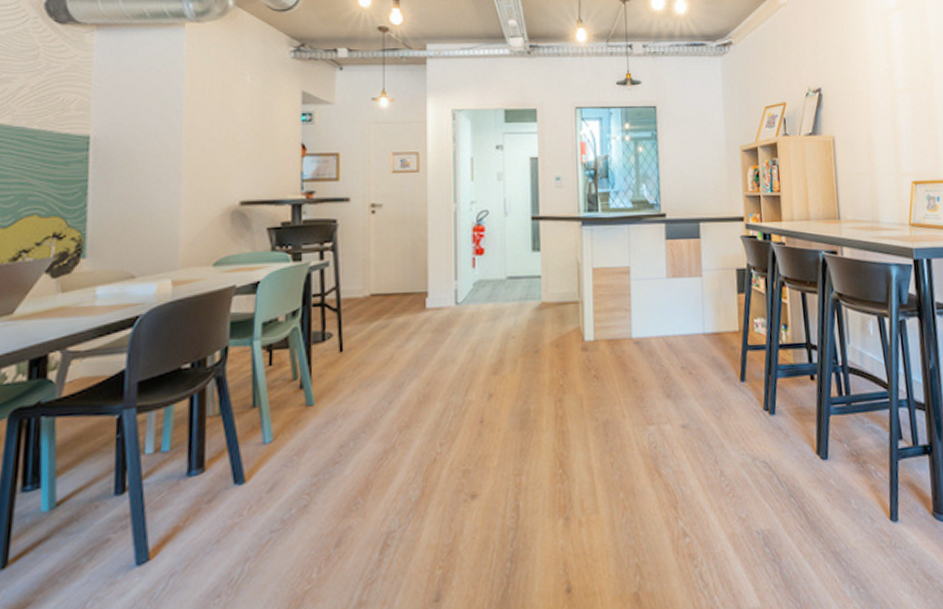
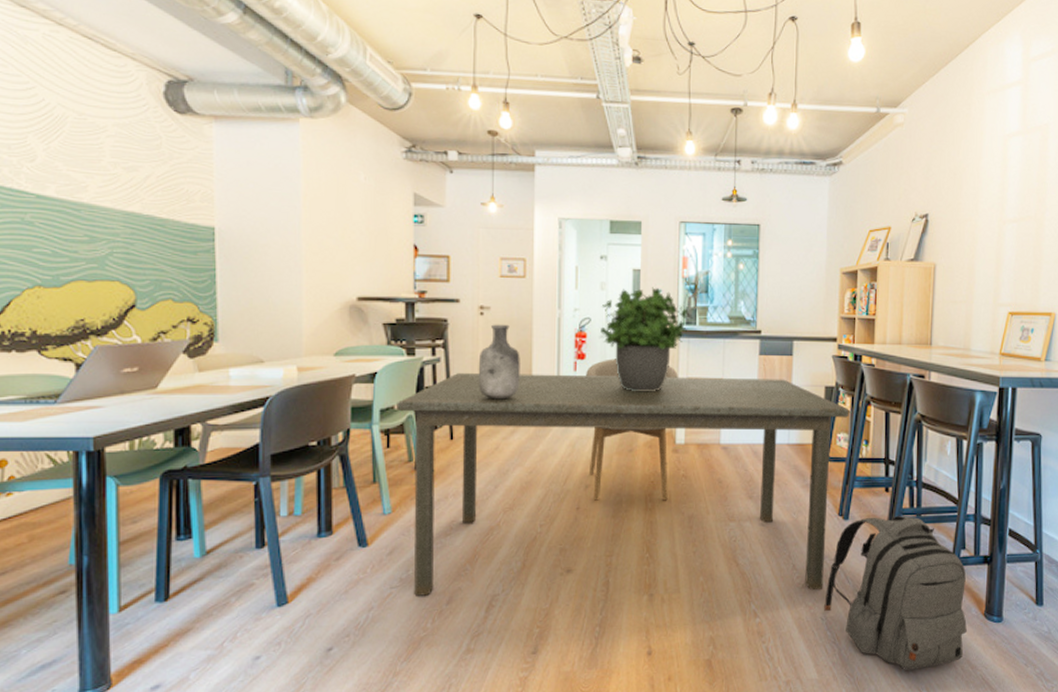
dining table: none [281,263,765,540] -> present [397,373,849,596]
vase: none [369,222,415,304] -> present [478,324,520,400]
chair: none [485,252,583,411] -> present [586,359,678,501]
potted plant: none [498,175,589,287] -> present [599,287,687,392]
backpack: none [759,405,917,588] -> present [824,515,967,670]

